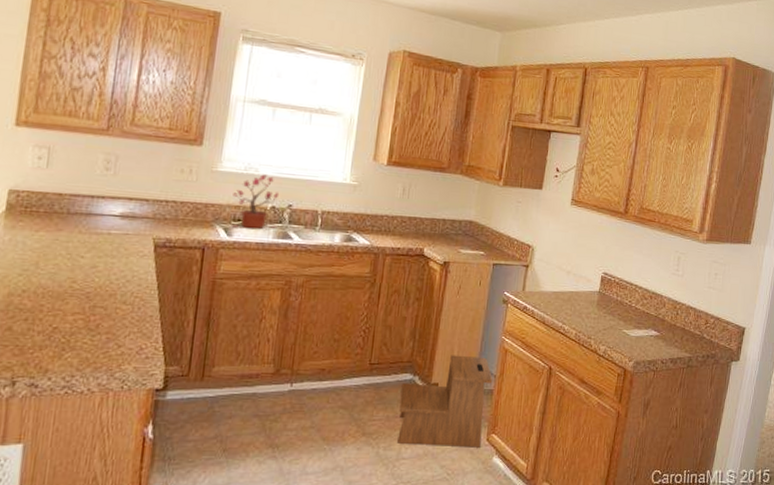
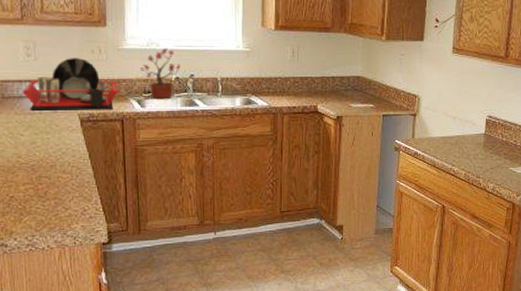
dish rack: none [91,175,206,236] -> present [22,57,120,110]
step stool: present [397,355,493,448] -> none [310,199,392,279]

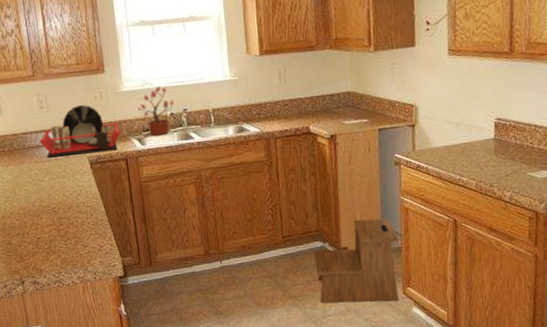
step stool: none [310,199,392,279] -> present [314,218,399,303]

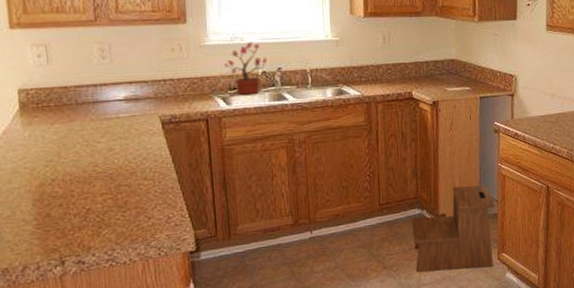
dish rack: present [39,104,122,158] -> none [97,56,203,116]

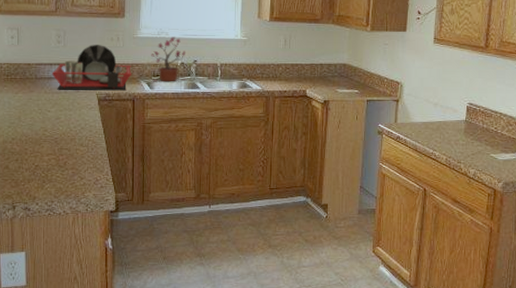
dish rack: none [97,56,203,116] -> present [51,44,133,91]
step stool: present [412,185,496,272] -> none [297,180,374,258]

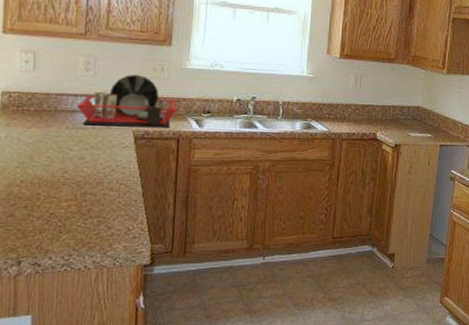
potted plant: present [151,37,186,82] -> none [201,70,244,120]

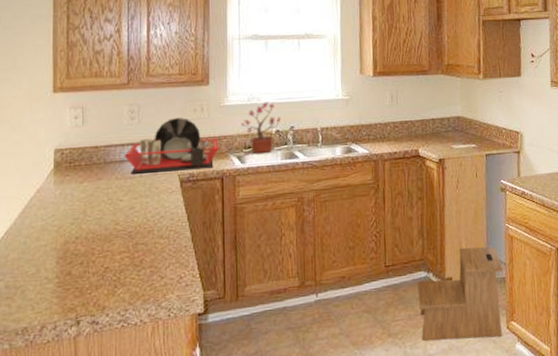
potted plant: none [201,70,244,120] -> present [241,102,283,155]
step stool: none [360,228,444,310] -> present [418,246,504,341]

